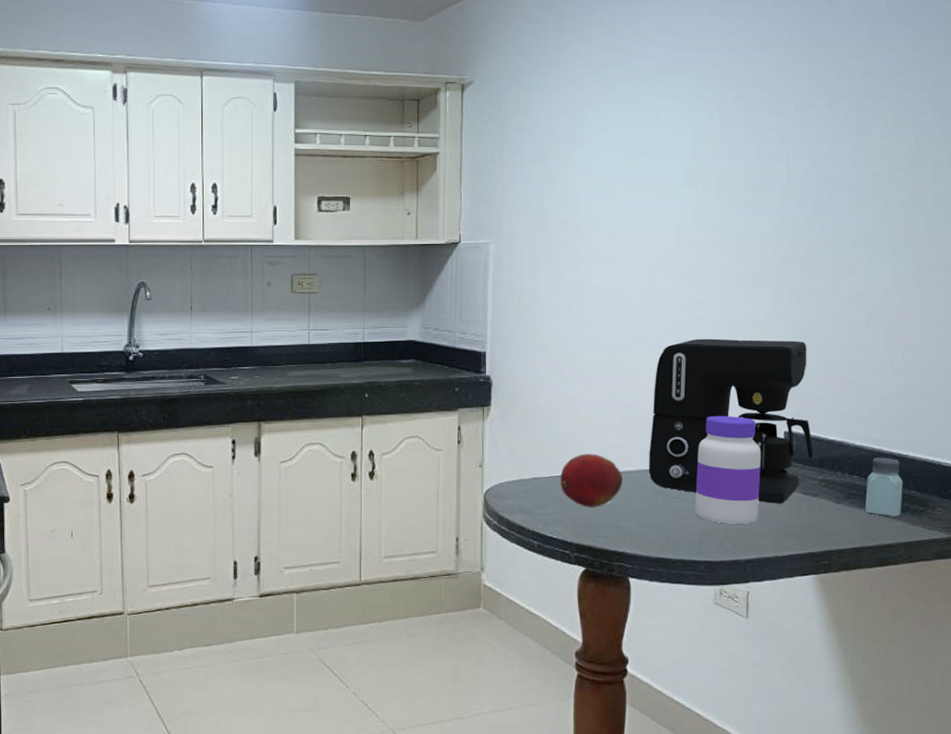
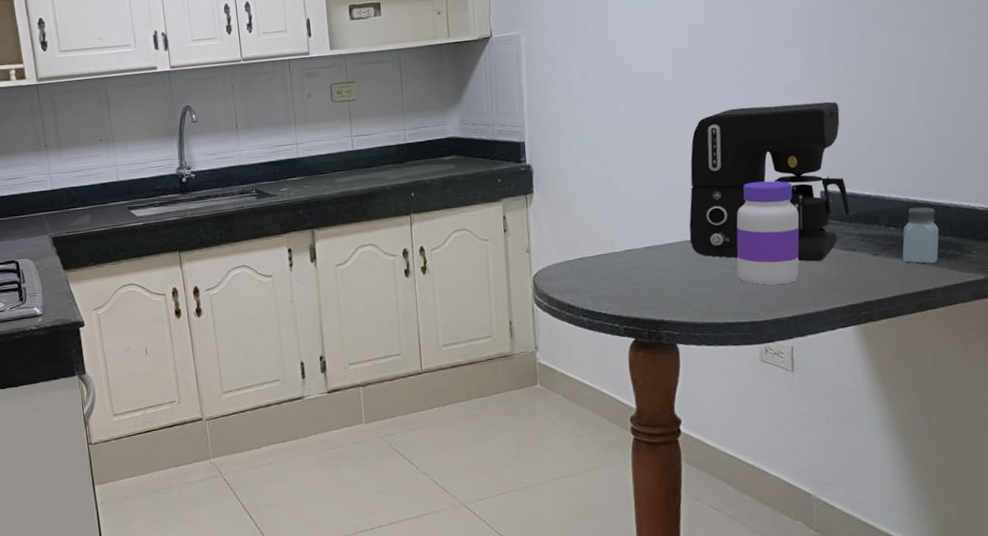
fruit: present [560,454,622,507] -> none [605,229,666,281]

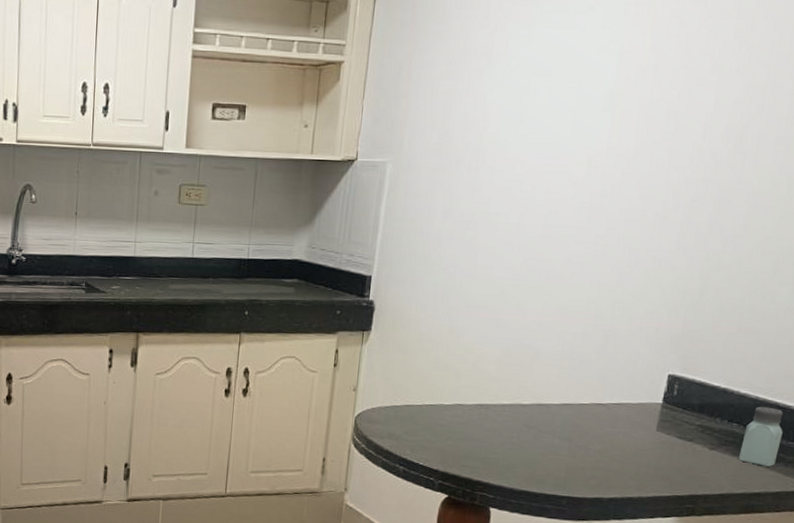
coffee maker: present [689,101,850,262] -> none [523,274,706,447]
jar: present [736,181,799,285] -> none [565,354,641,464]

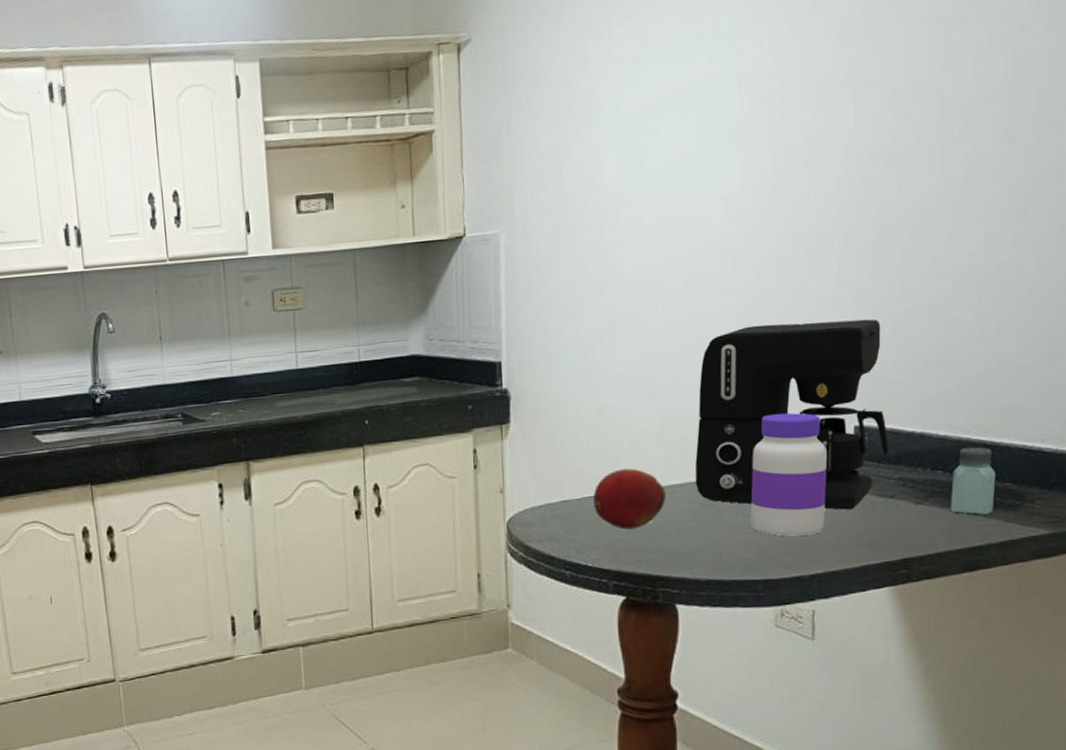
fruit: none [432,384,496,438] -> present [593,468,666,529]
coffee maker: none [523,274,706,447] -> present [694,319,889,510]
jar: none [565,354,641,464] -> present [750,413,827,536]

